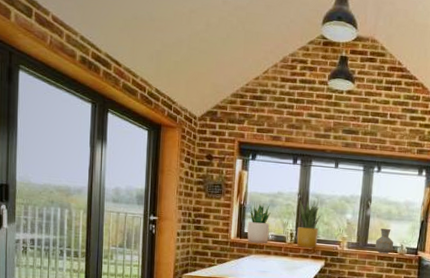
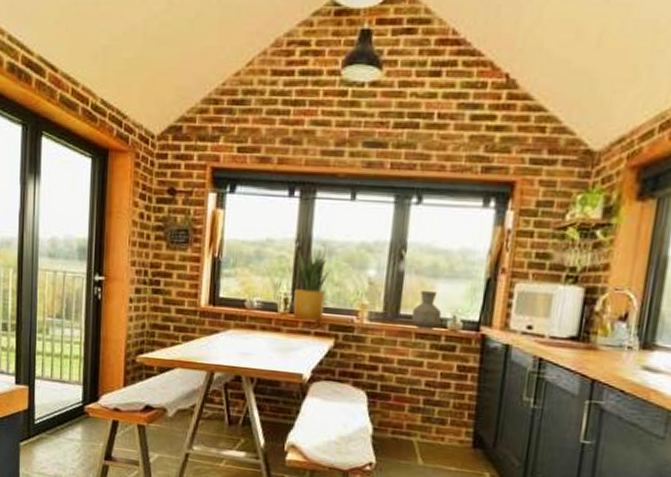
planter: present [247,203,271,244] -> none [223,255,256,315]

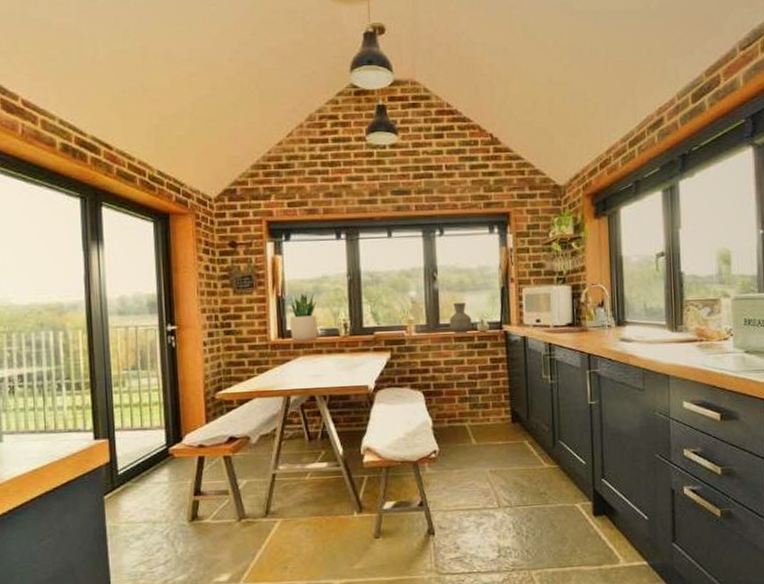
planter: none [223,255,256,315] -> present [290,291,318,343]
planter: present [293,249,329,321] -> none [349,280,379,340]

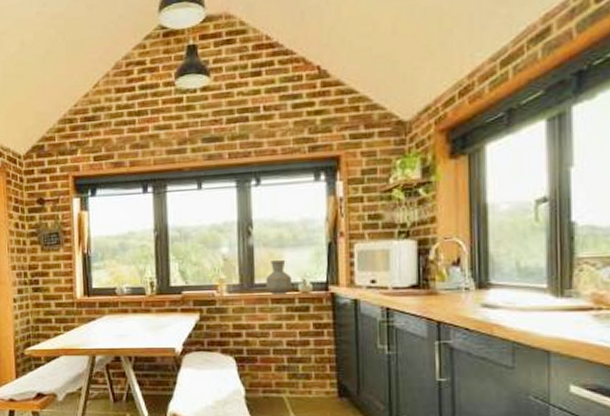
planter: present [290,291,318,343] -> none [96,248,123,301]

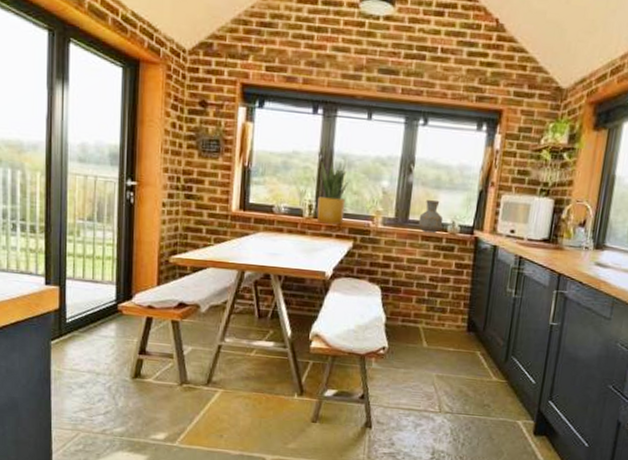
planter: none [155,235,187,299] -> present [316,161,349,225]

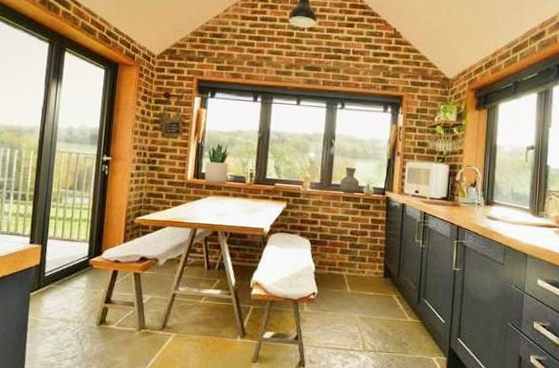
planter: none [253,165,283,219] -> present [204,142,230,185]
planter: present [316,161,349,225] -> none [256,138,282,189]

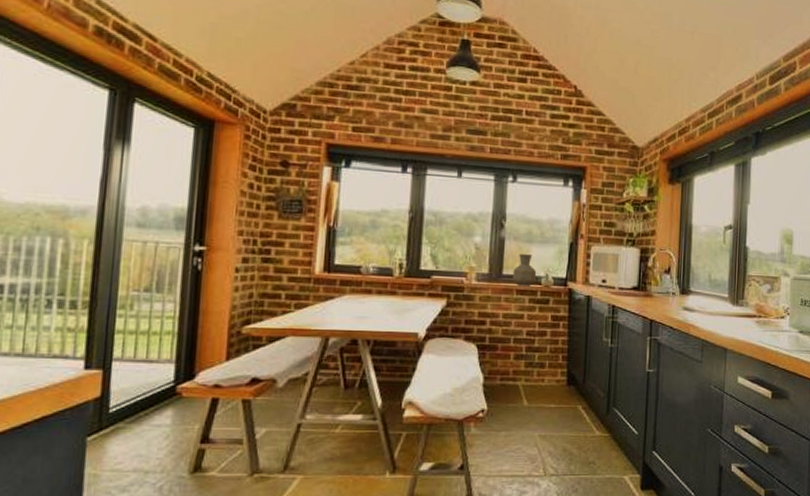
planter: present [204,142,230,185] -> none [338,225,372,280]

